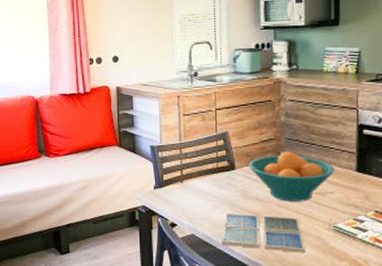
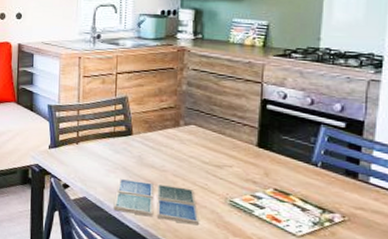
fruit bowl: present [248,152,335,202] -> none [146,121,235,173]

